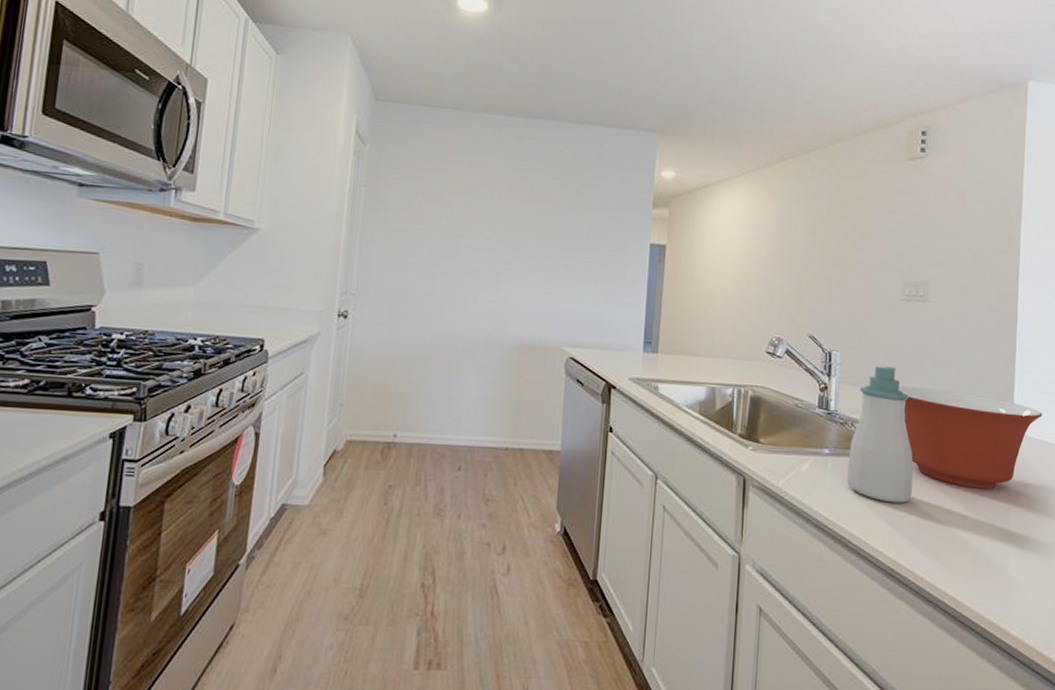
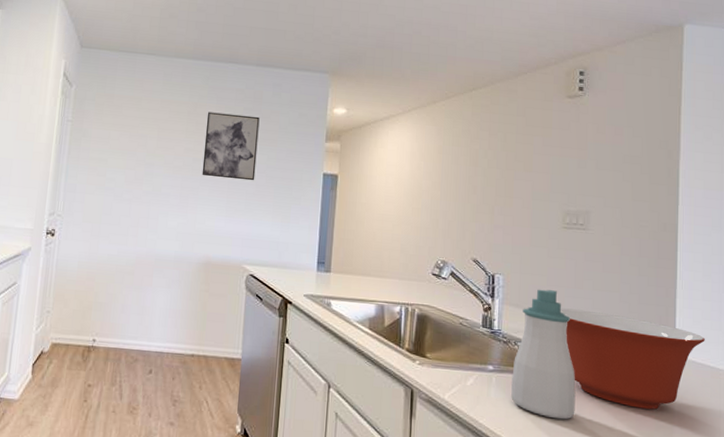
wall art: none [515,175,580,253] -> present [202,112,260,181]

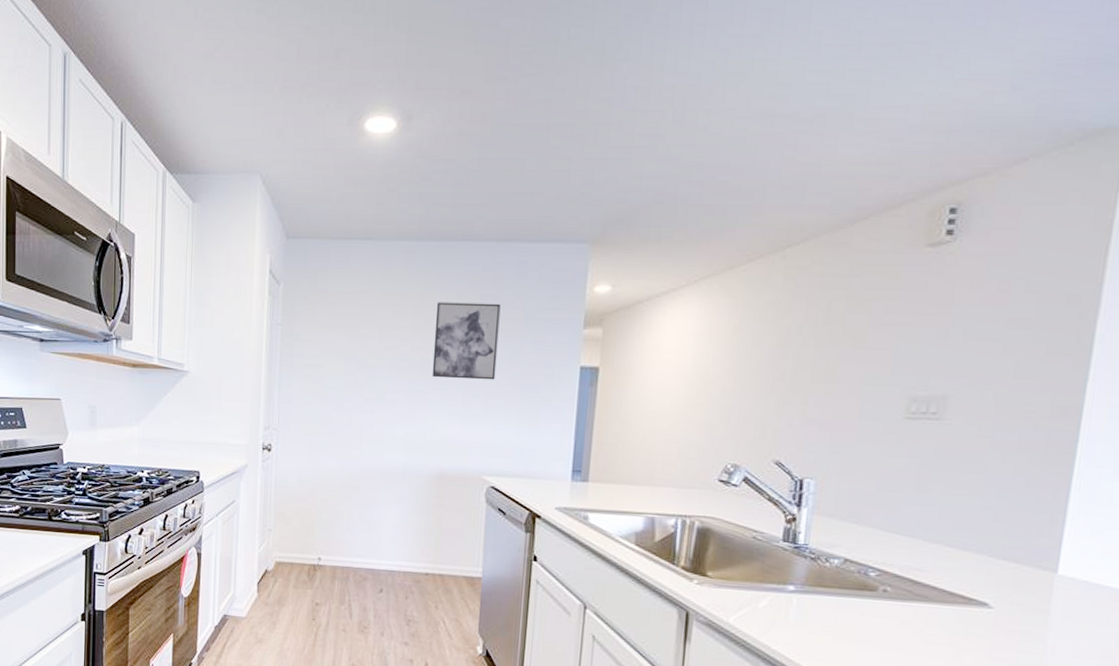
soap bottle: present [511,289,576,420] -> none [816,495,908,648]
mixing bowl: present [560,308,705,410] -> none [892,517,1107,639]

